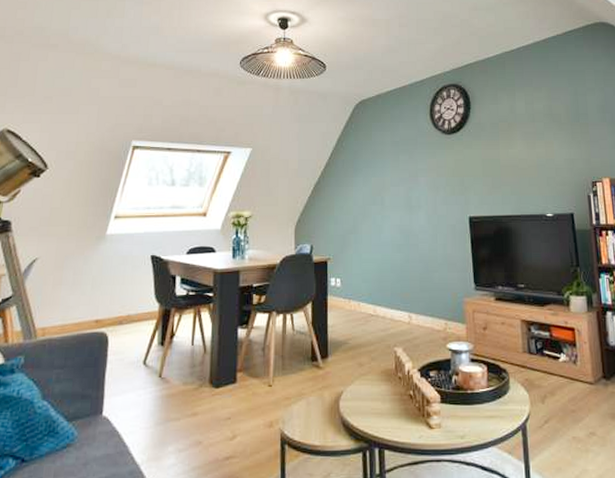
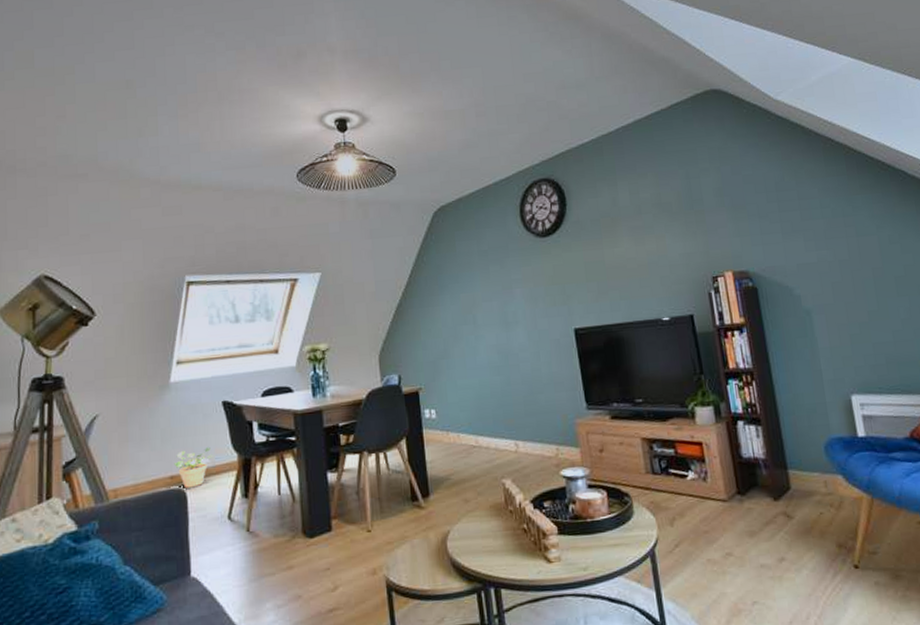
potted plant: none [100,295,138,332] -> present [174,446,215,488]

